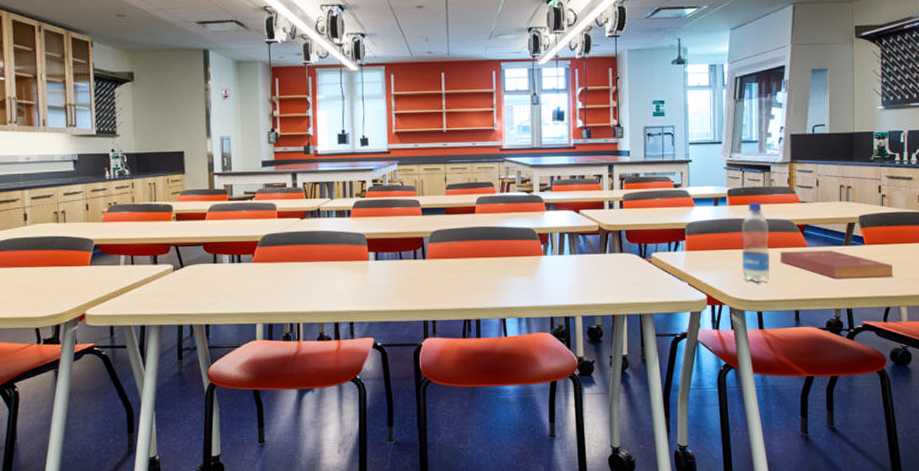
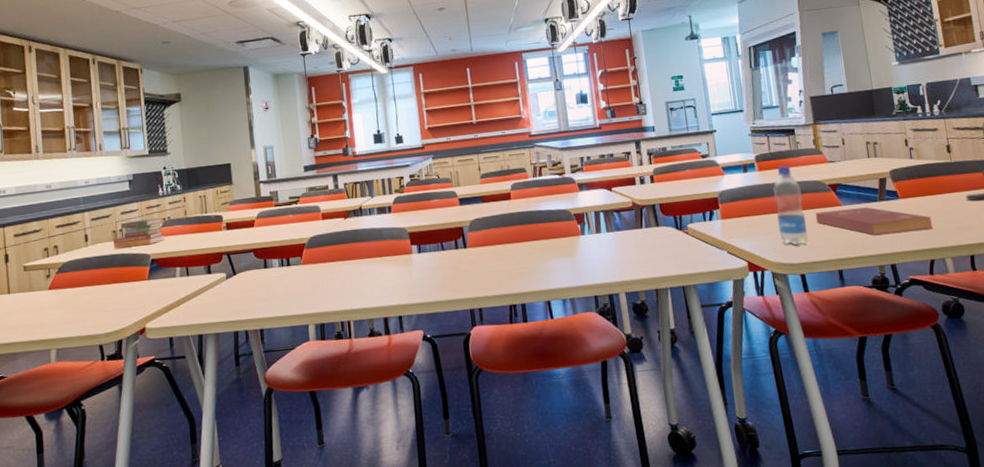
books: none [54,203,110,231] -> present [113,218,165,249]

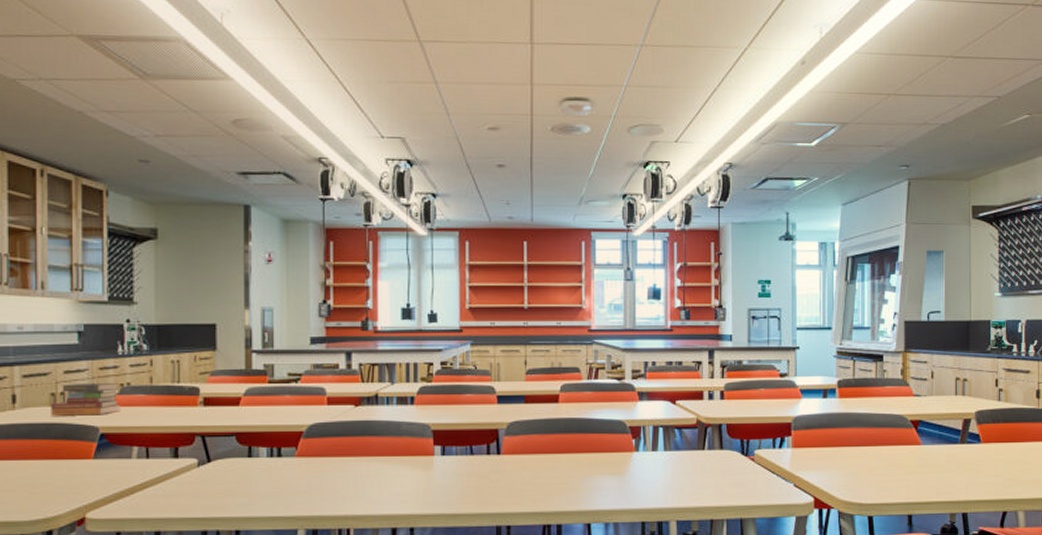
bottle: present [773,166,808,246] -> none [852,395,882,484]
book: present [815,207,932,236] -> none [892,449,1010,481]

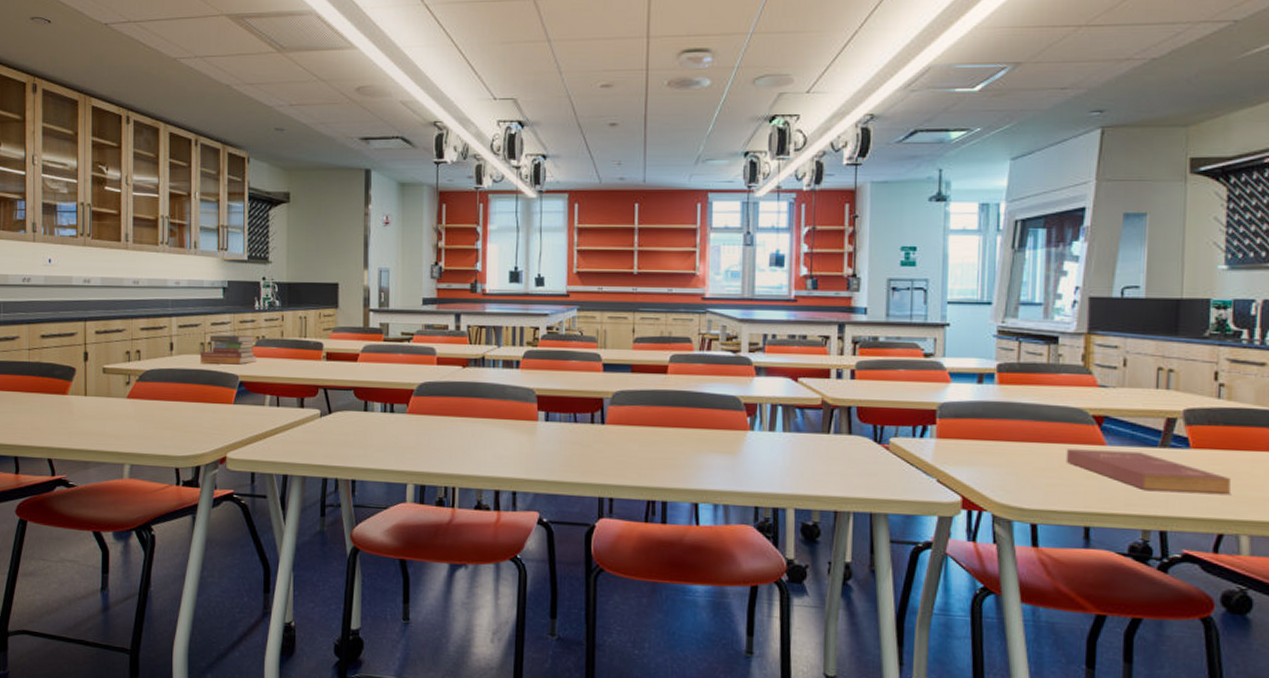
book: none [892,449,1010,481] -> present [1065,449,1230,494]

